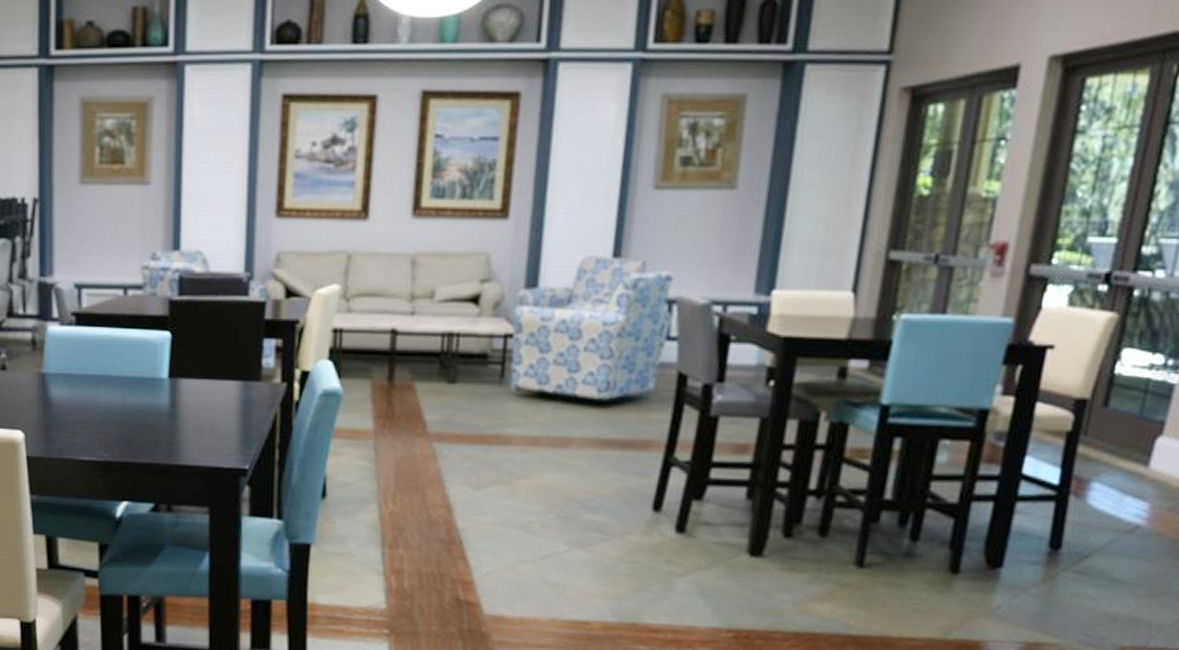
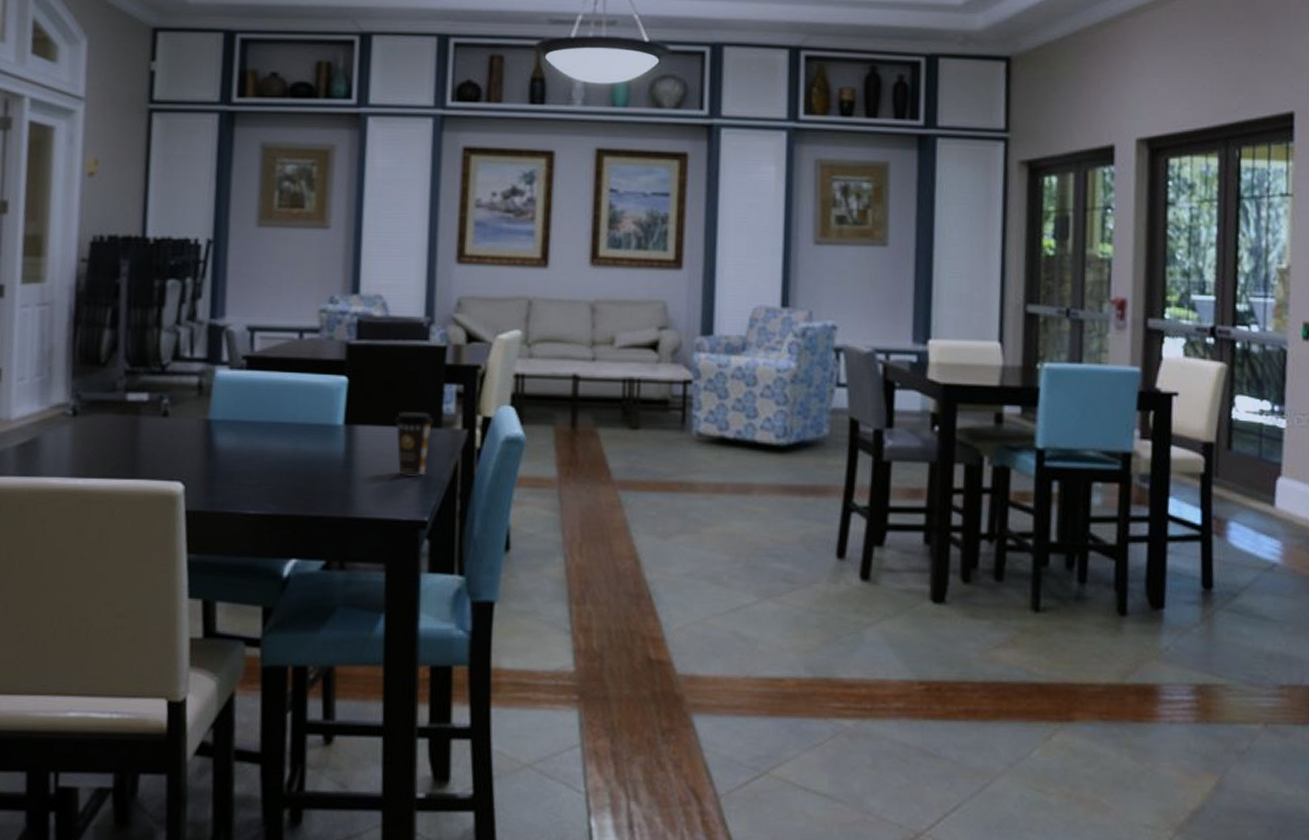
coffee cup: none [216,366,253,427] -> present [394,412,434,476]

